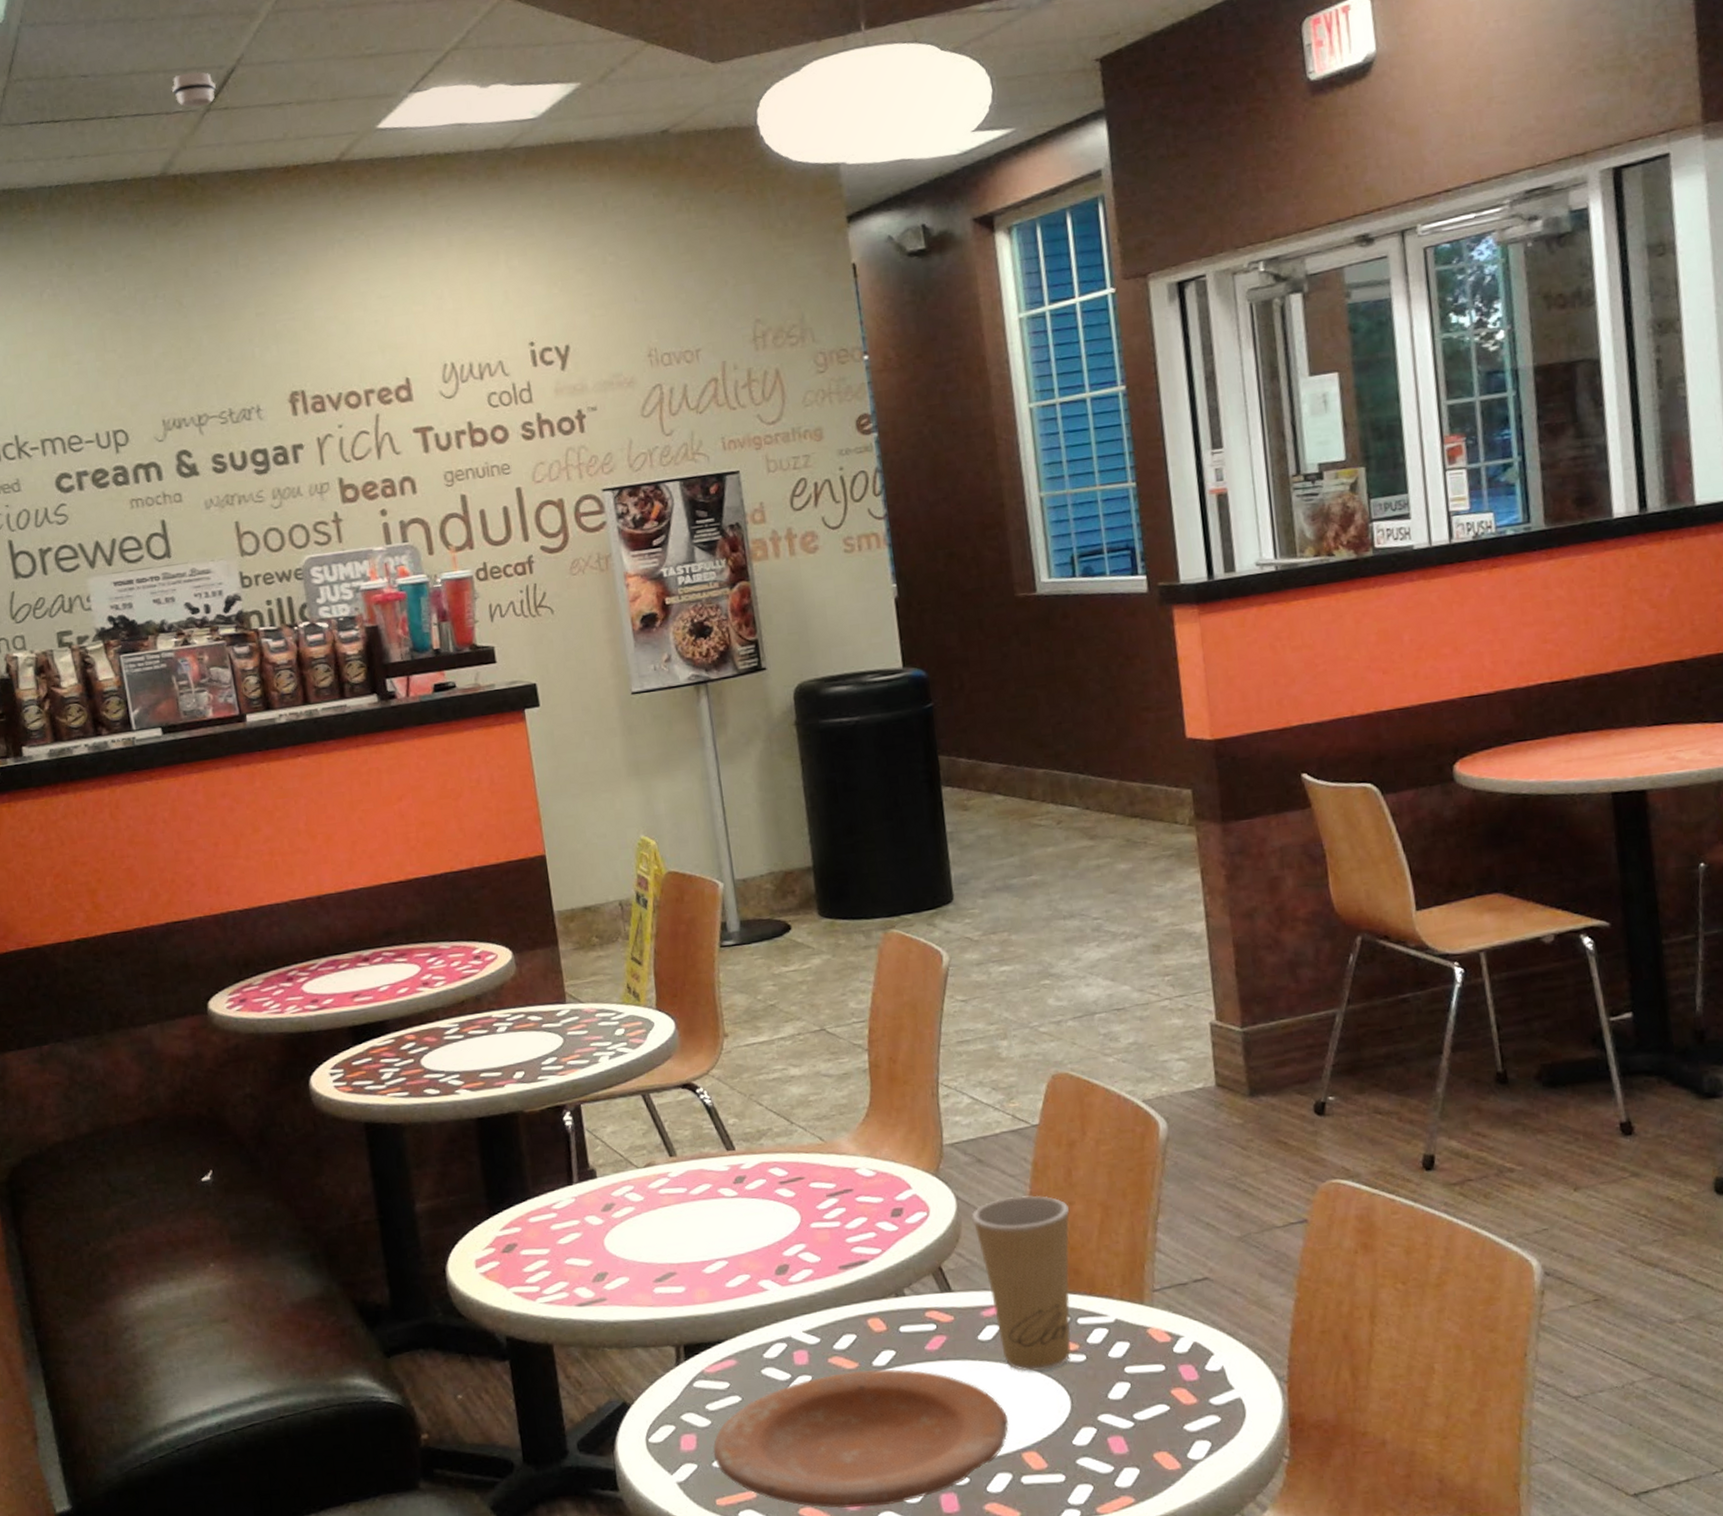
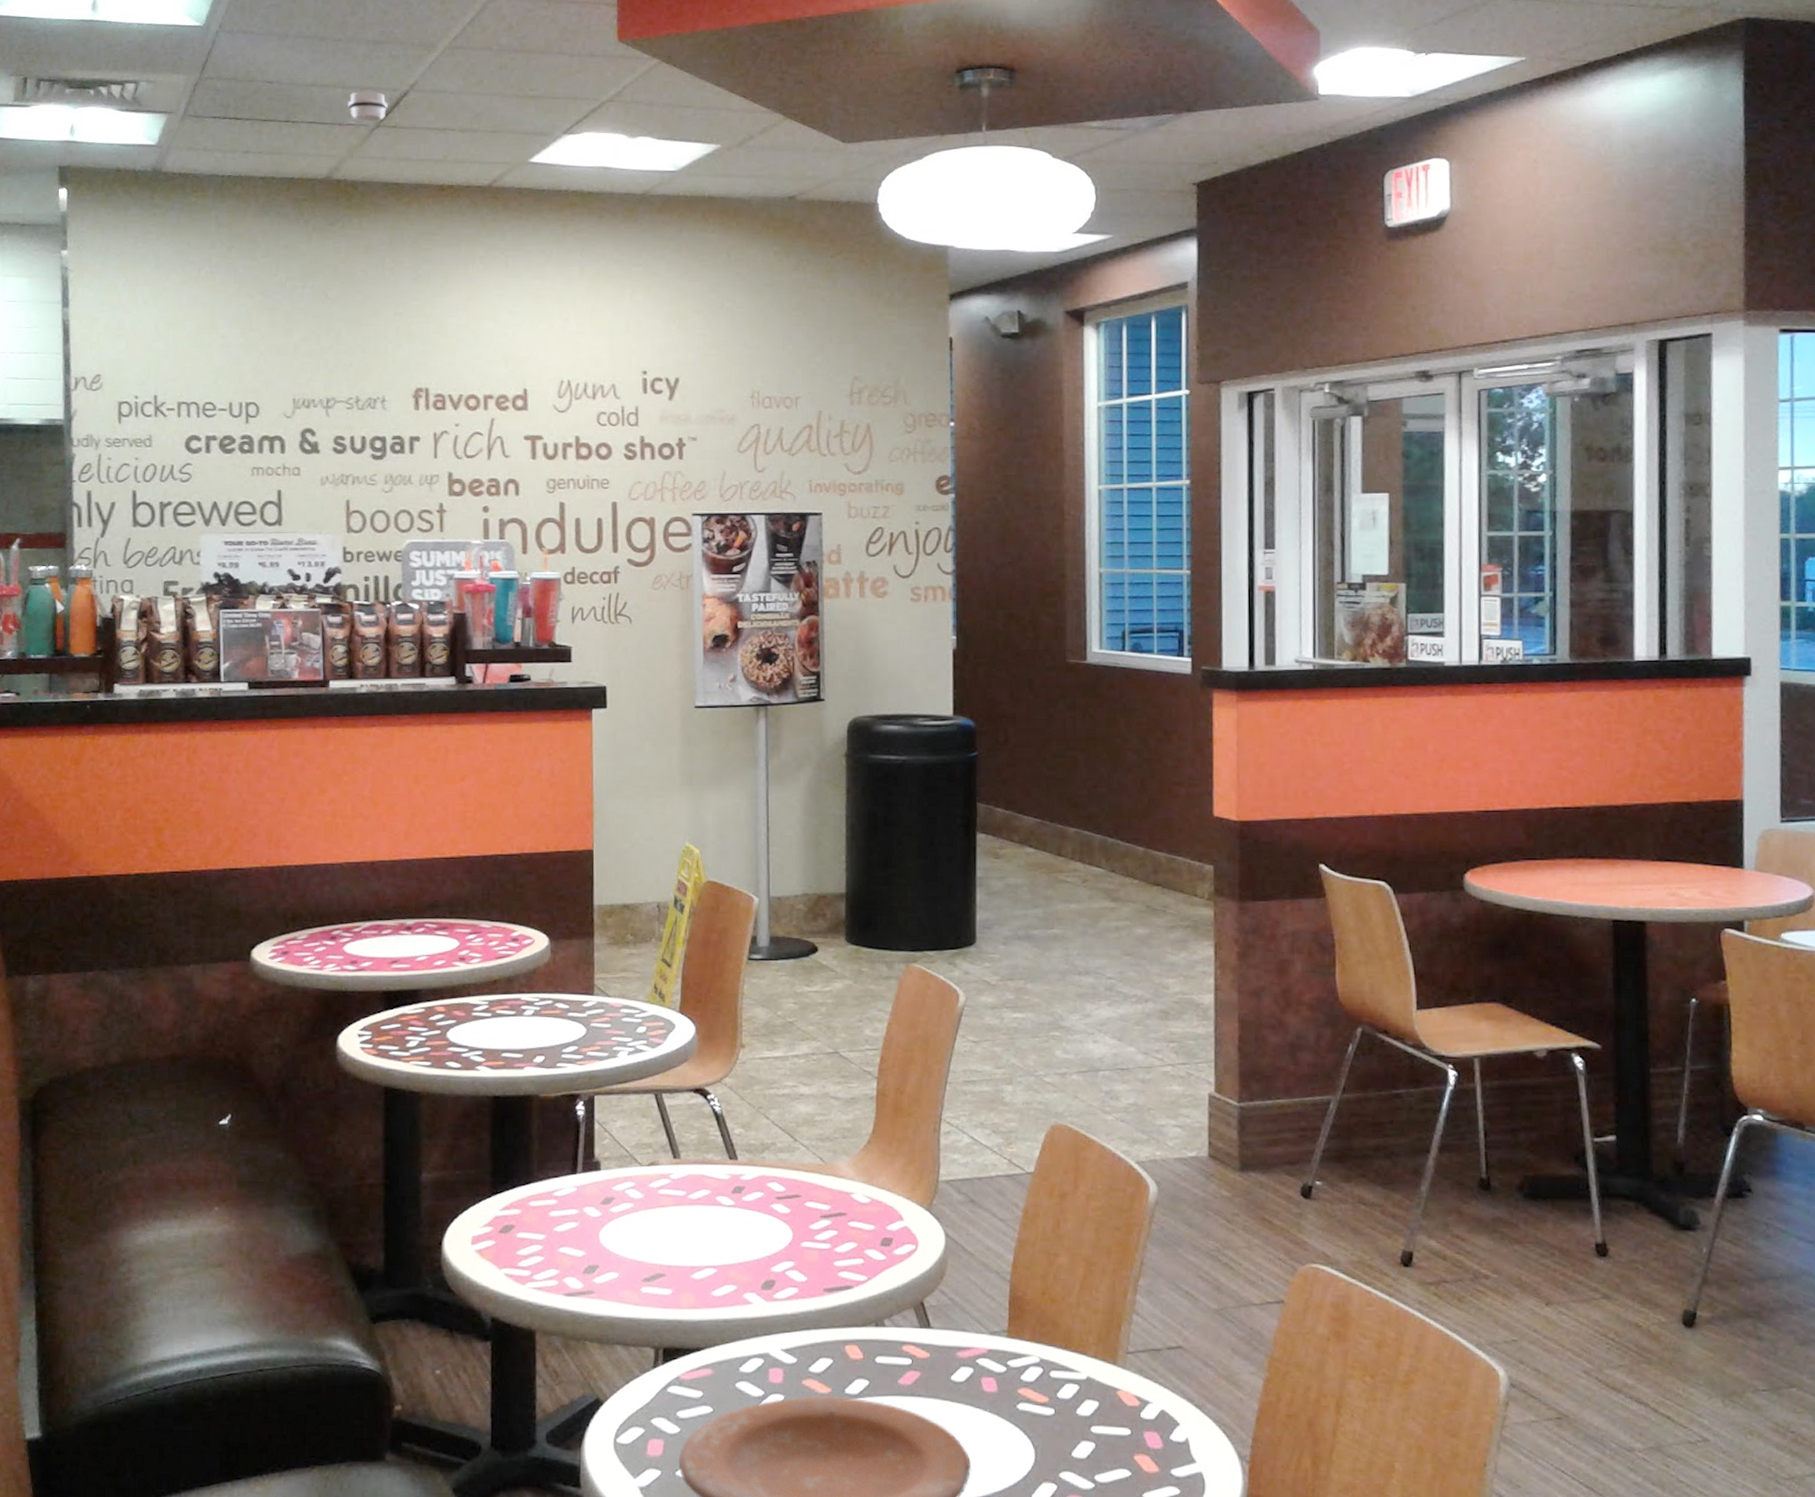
paper cup: present [972,1195,1071,1371] -> none [959,1240,1055,1419]

